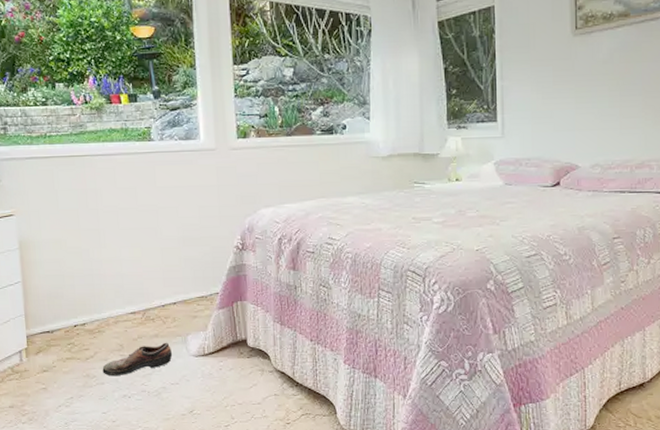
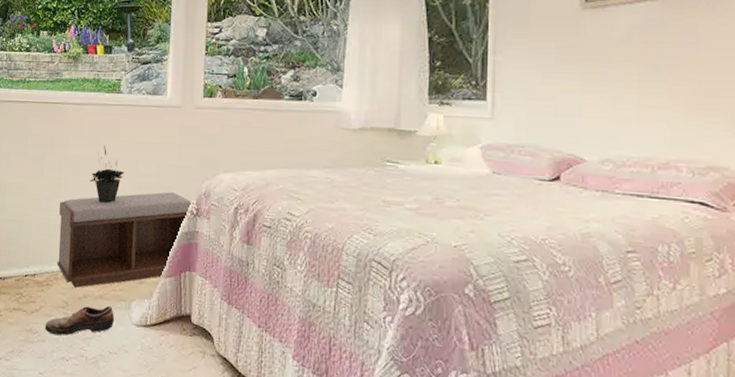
bench: none [102,231,238,330] -> present [56,192,193,288]
potted plant: none [131,193,165,248] -> present [90,145,124,203]

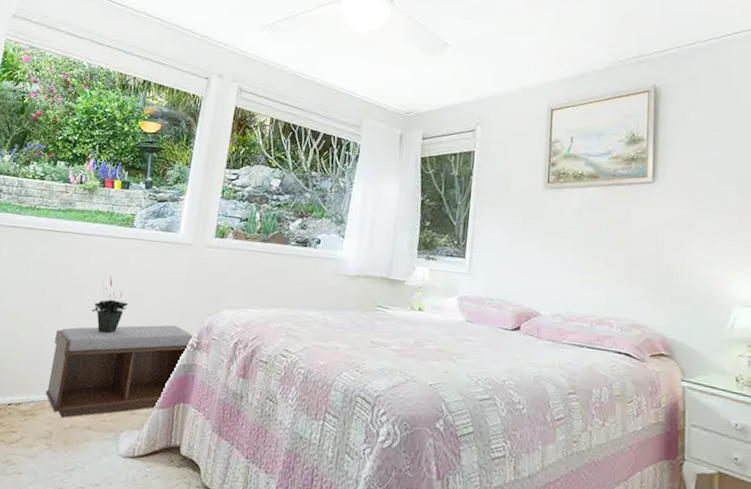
shoe: present [45,305,115,335] -> none [23,436,101,467]

